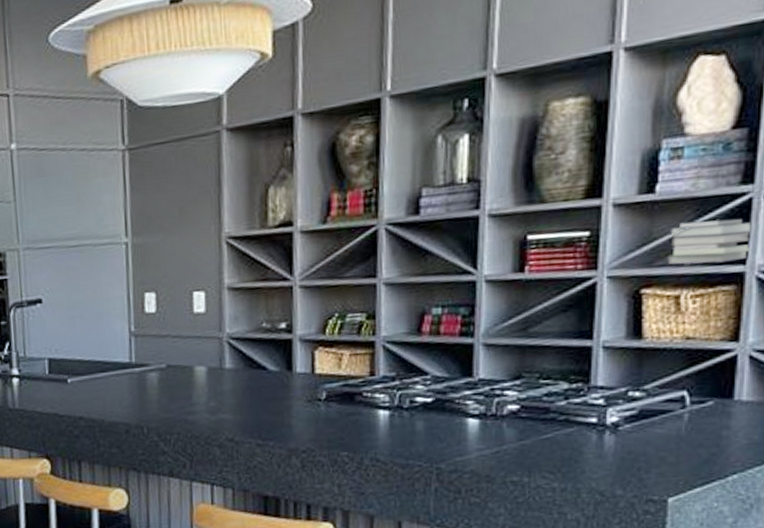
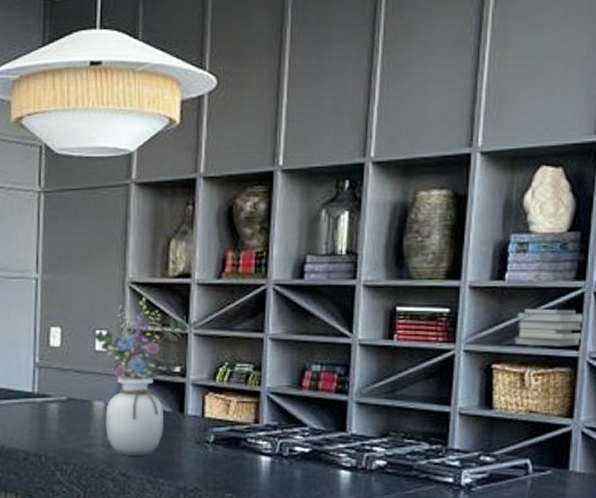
bouquet: none [191,252,303,421] -> present [94,297,198,457]

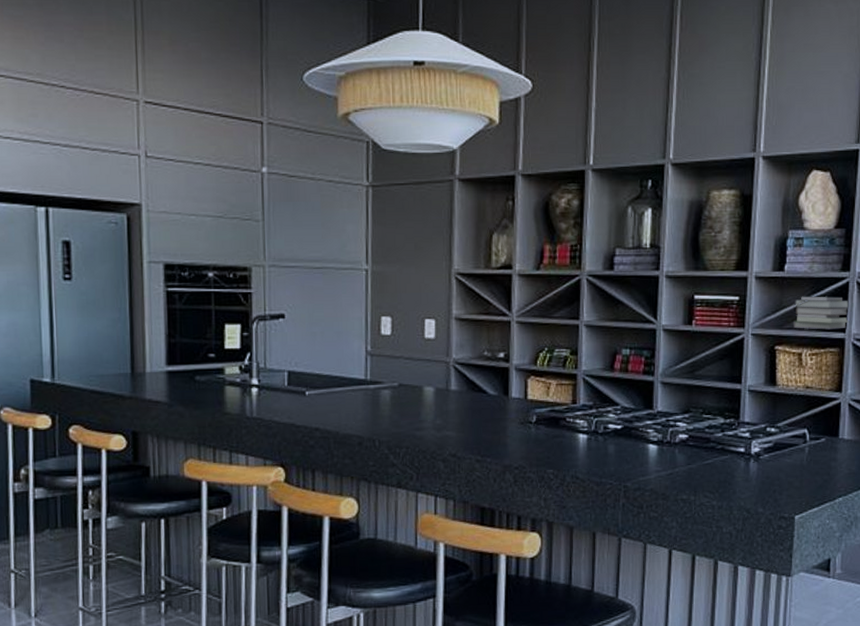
bouquet: present [94,297,198,457] -> none [423,287,519,438]

